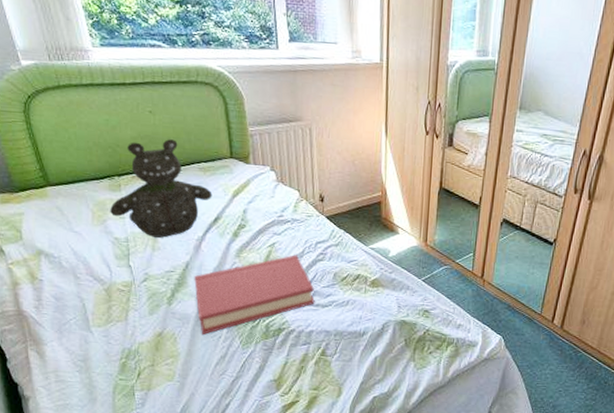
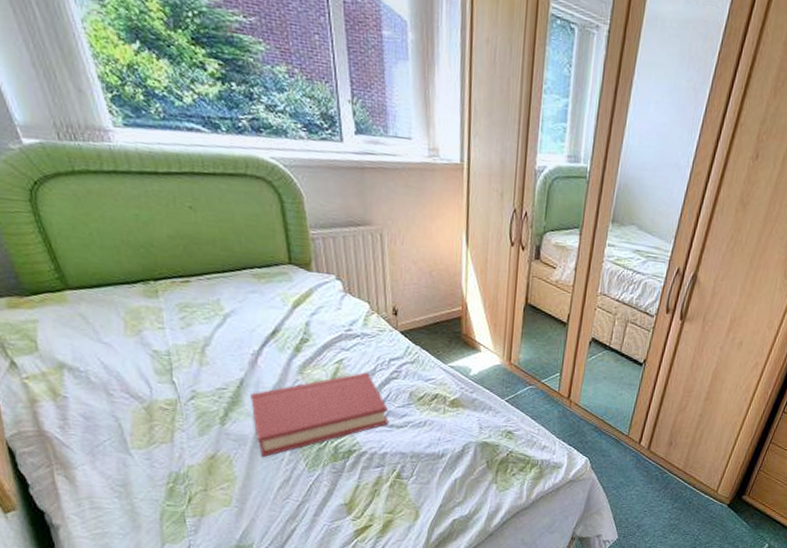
teddy bear: present [110,139,213,238] -> none [146,240,269,352]

